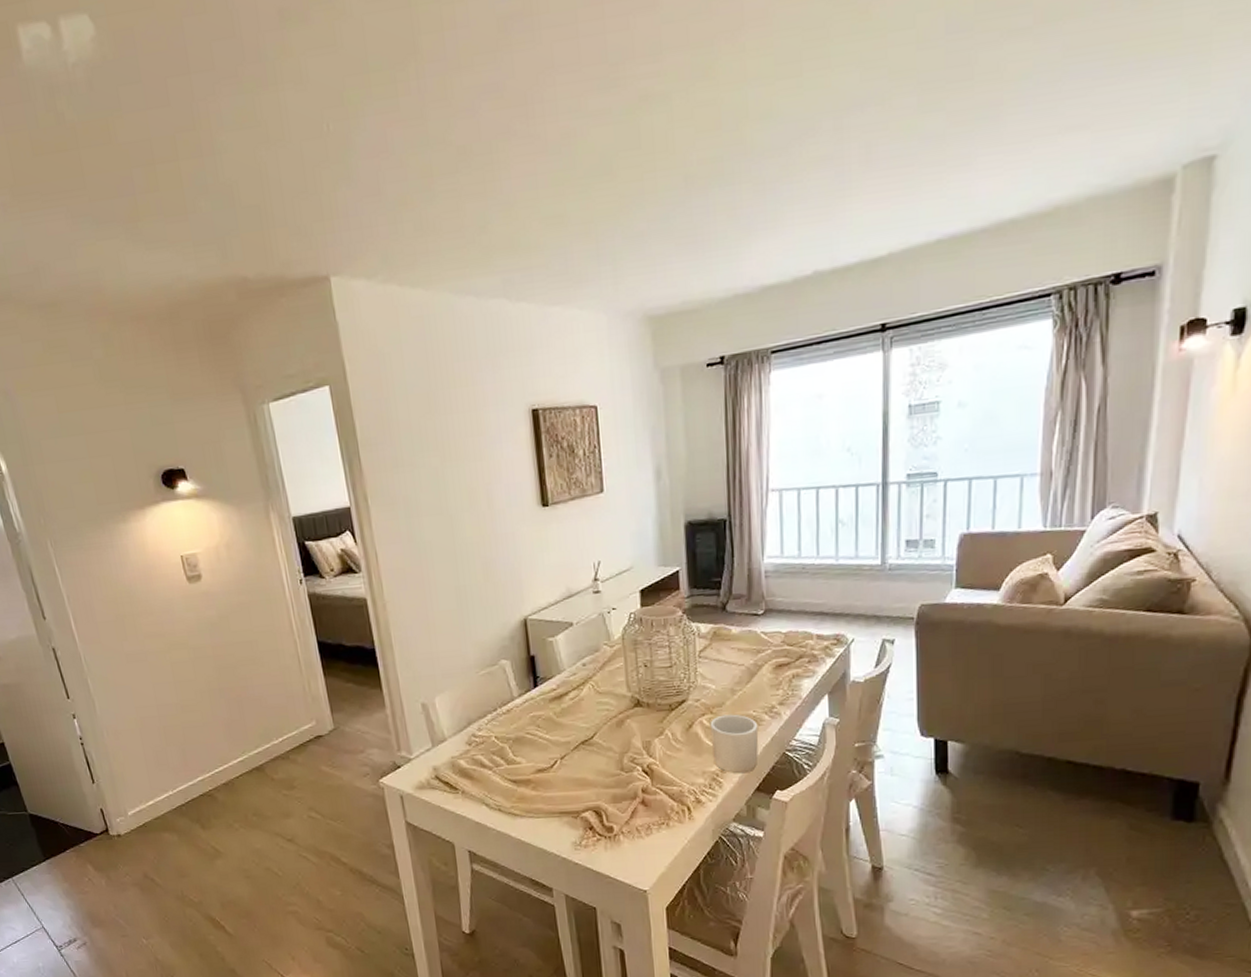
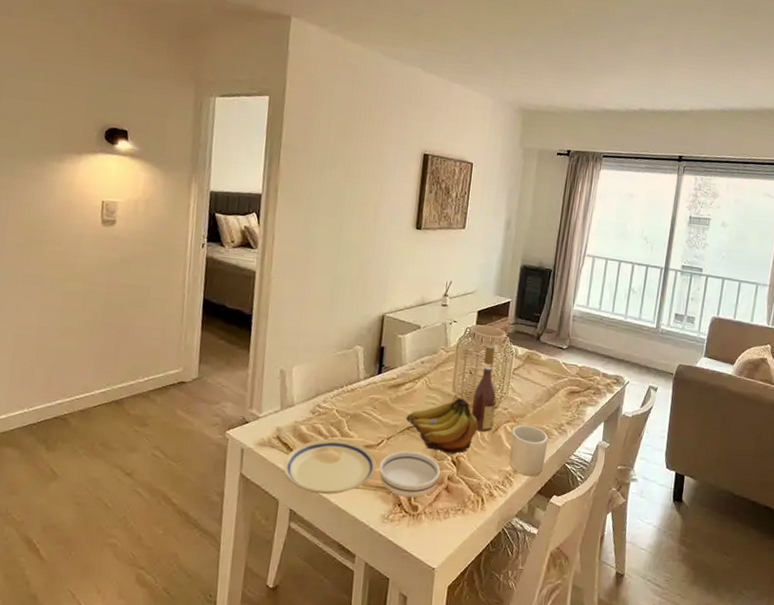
plate: none [449,767,555,830] -> present [283,438,377,495]
bowl: none [558,767,632,820] -> present [379,450,440,498]
fruit: none [578,697,668,764] -> present [406,398,479,455]
wine bottle: none [654,627,687,732] -> present [472,344,497,432]

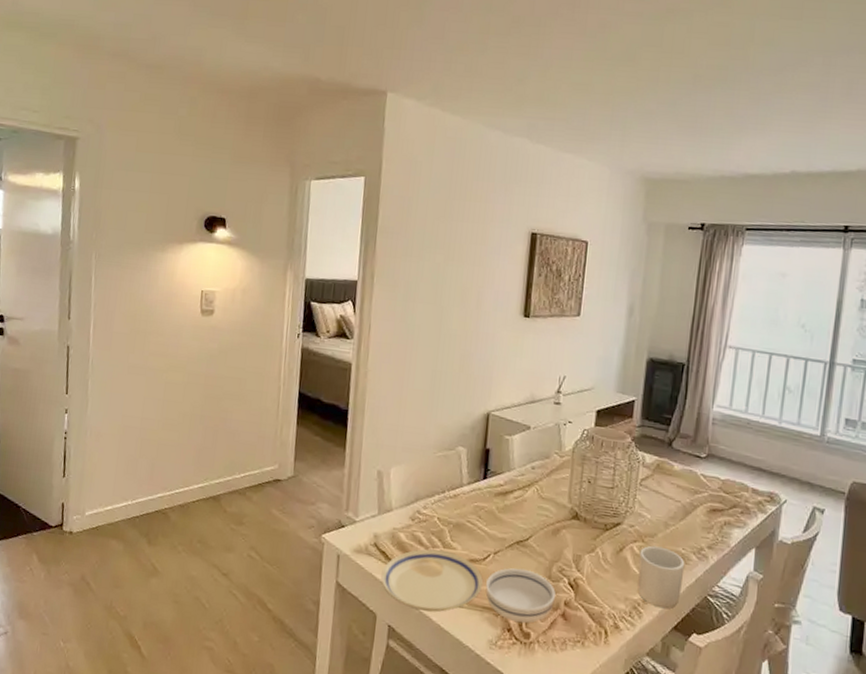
fruit: present [406,398,479,455] -> none [515,510,600,576]
wine bottle: present [472,344,497,432] -> none [591,449,621,552]

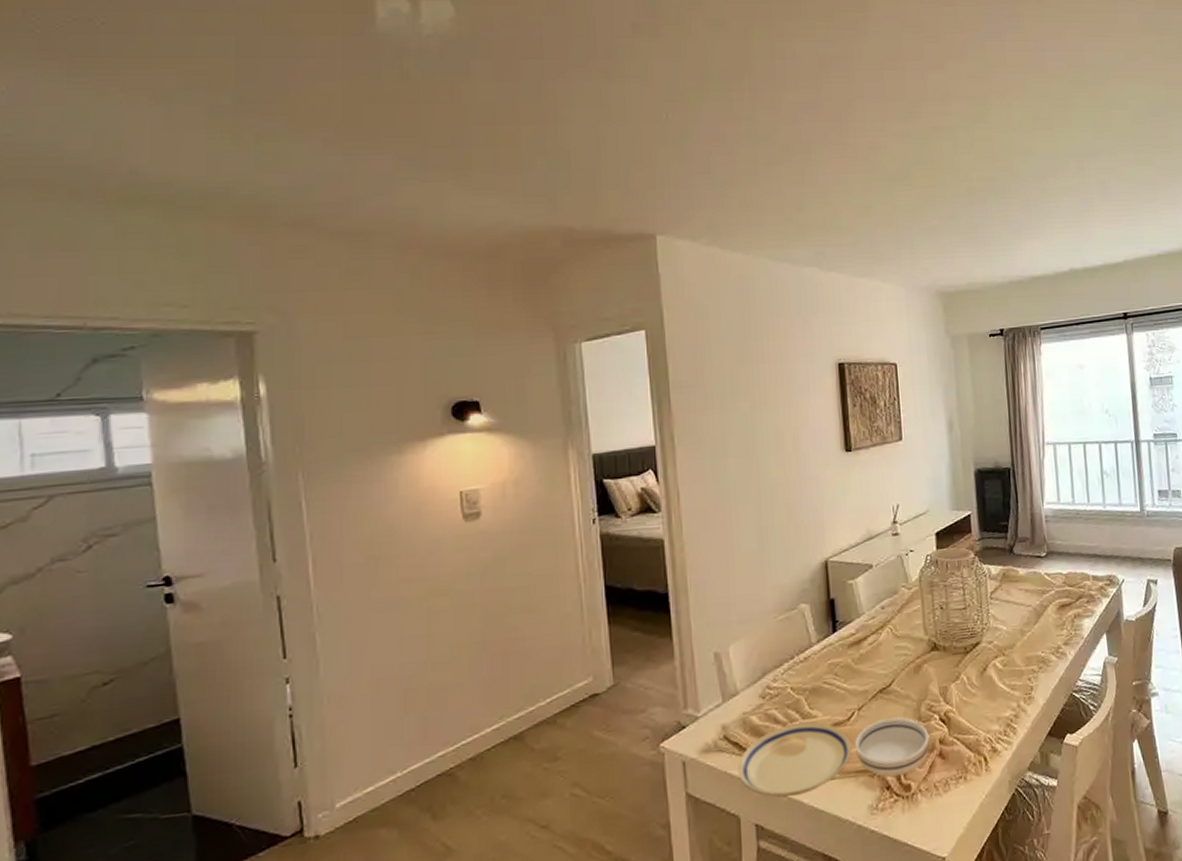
mug: present [637,545,685,609] -> none [1002,655,1049,719]

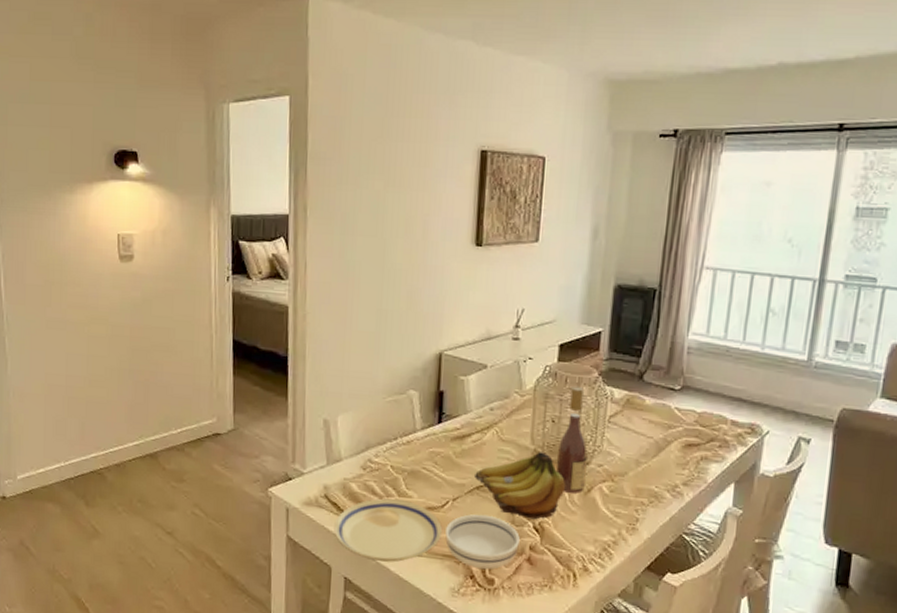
fruit: none [876,640,963,712] -> present [475,452,566,520]
wine bottle: none [950,569,981,676] -> present [557,386,589,494]

